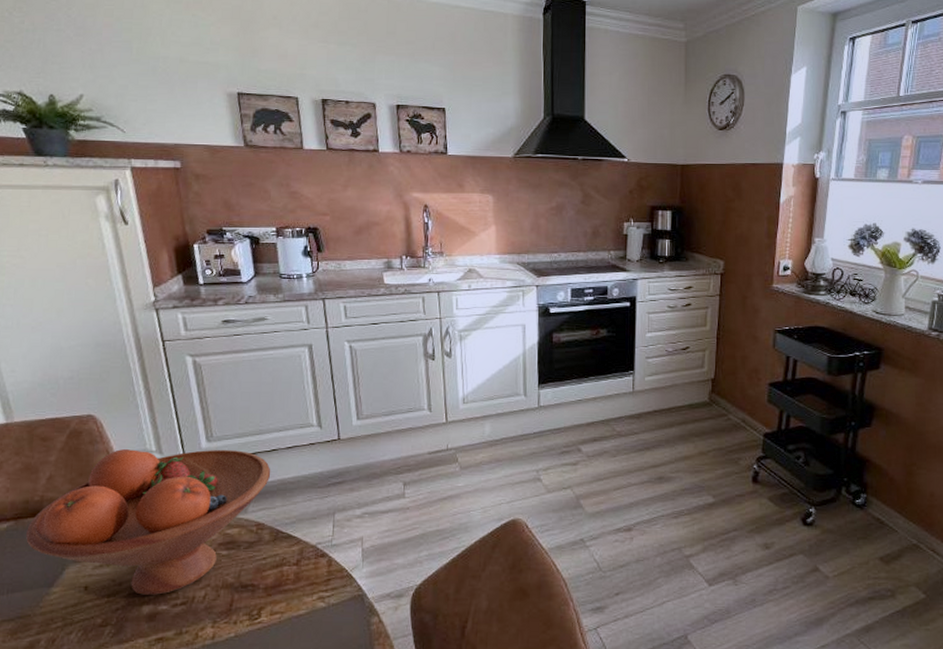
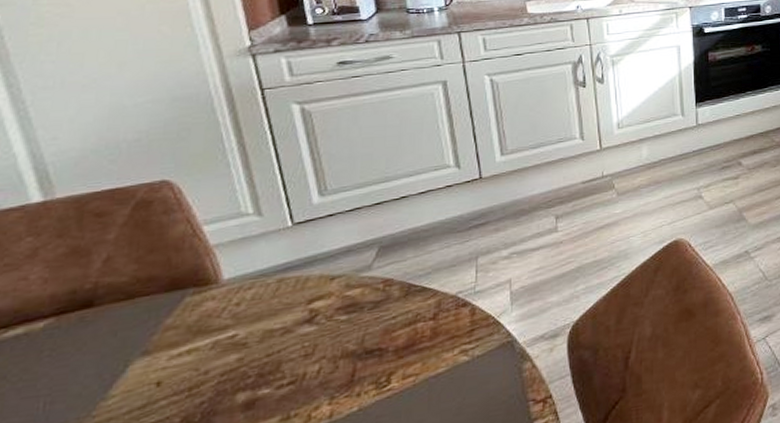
fruit bowl: present [25,448,271,595] -> none [71,202,400,381]

